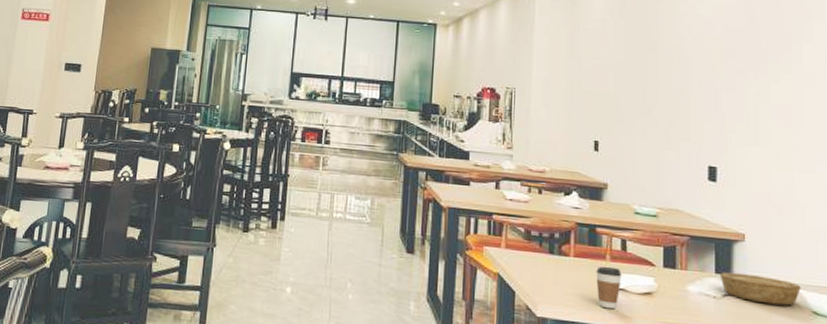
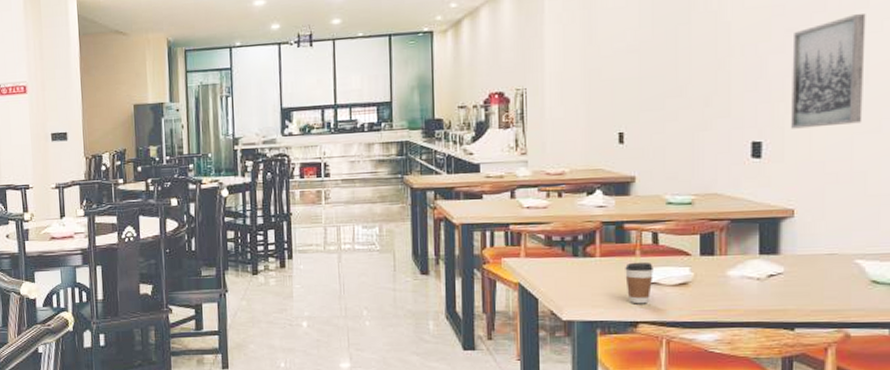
bowl: present [719,272,801,306] -> none [764,250,859,279]
wall art: none [741,67,801,162] -> present [791,14,866,129]

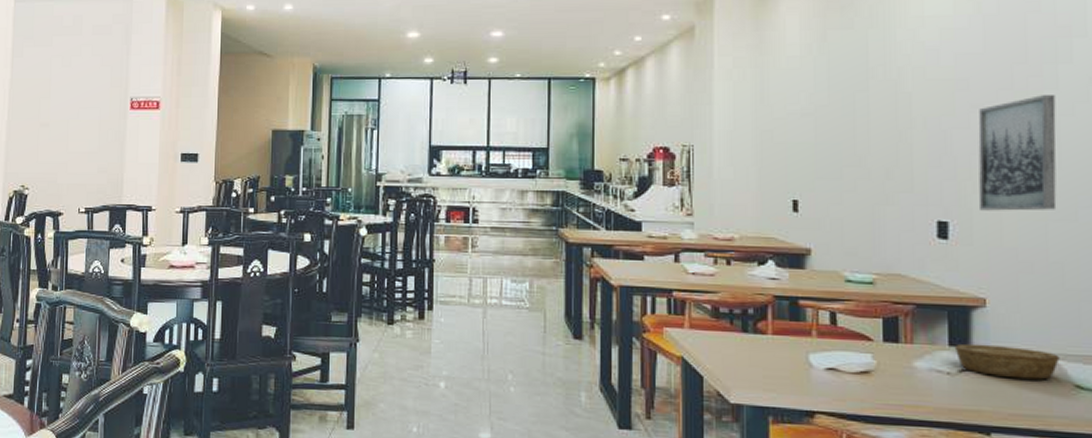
coffee cup: present [625,262,653,304] -> none [800,343,832,392]
bowl: none [764,250,859,279] -> present [954,343,1060,380]

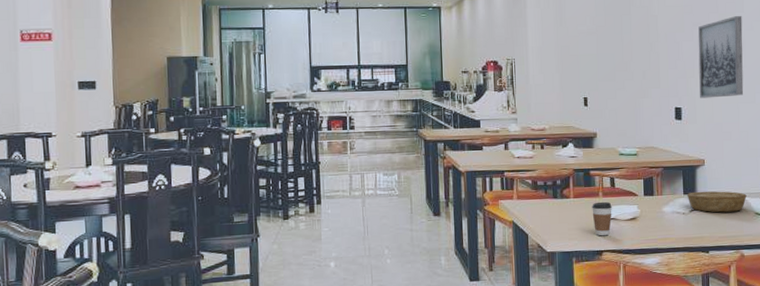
coffee cup: none [800,343,832,392] -> present [592,201,612,236]

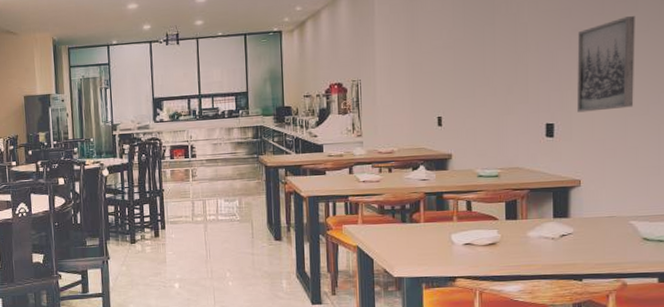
coffee cup: present [592,201,612,236] -> none [445,226,468,262]
bowl: present [686,191,747,213] -> none [557,214,633,238]

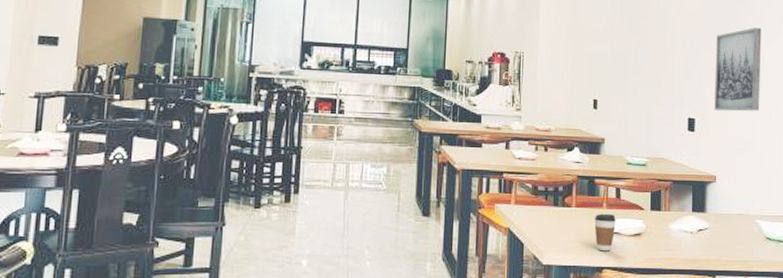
coffee cup: none [445,226,468,262] -> present [594,213,616,251]

